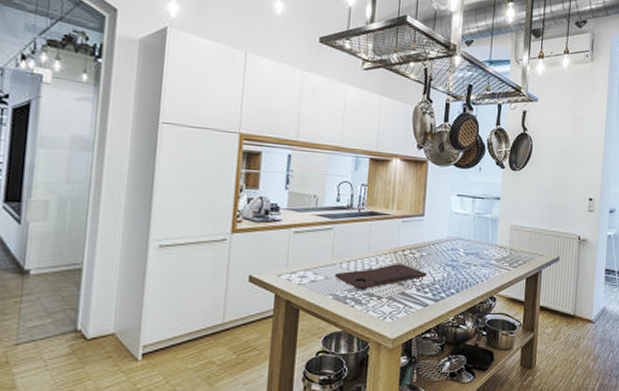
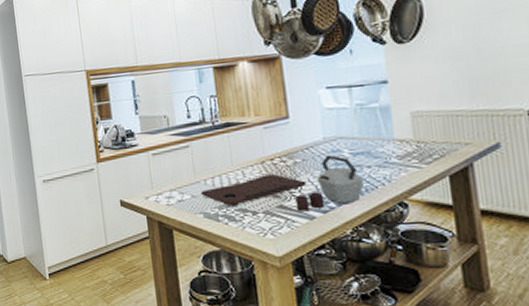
kettle: none [415,251,470,299] -> present [295,154,365,212]

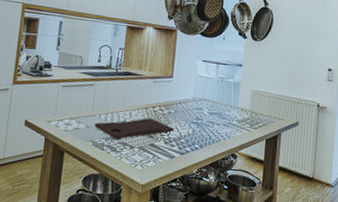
kettle: present [295,154,365,212] -> none [163,110,213,152]

